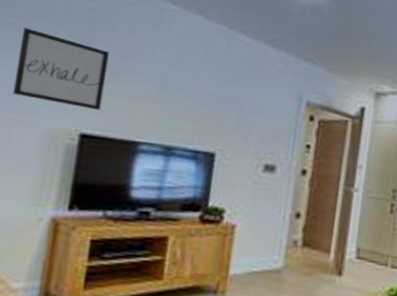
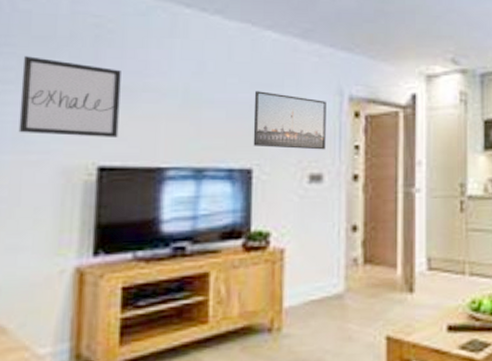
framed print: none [218,86,286,145] -> present [253,91,326,150]

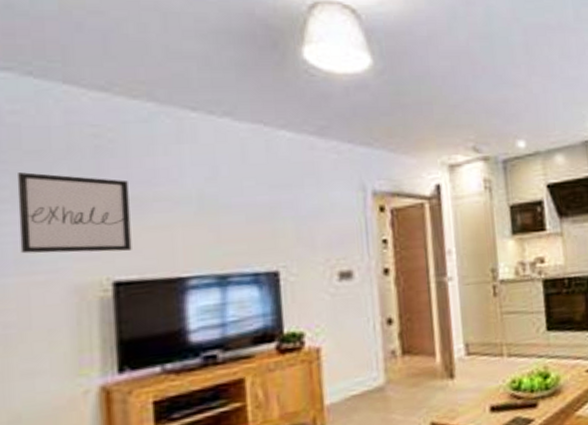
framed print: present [253,91,326,150] -> none [273,192,353,249]

